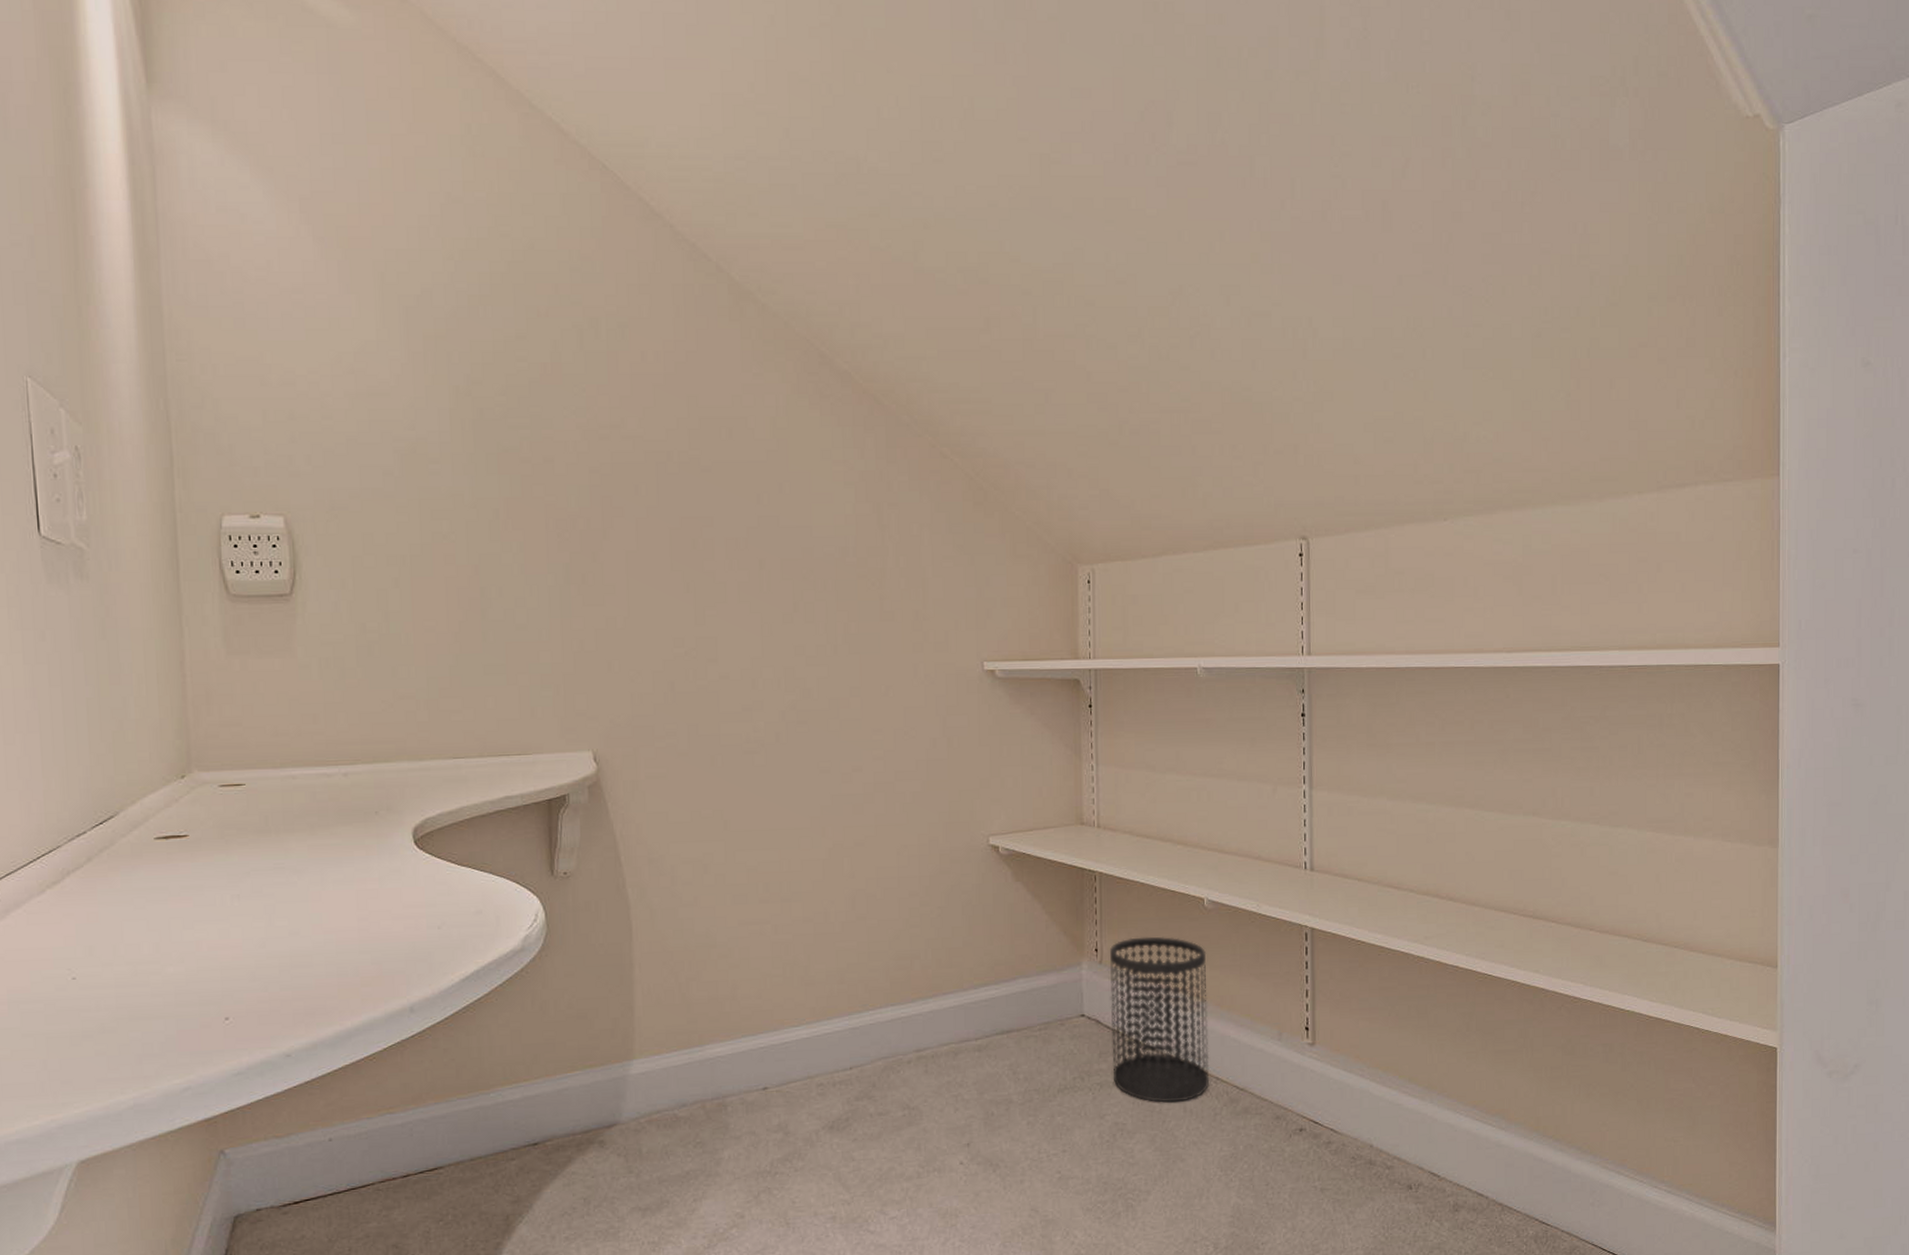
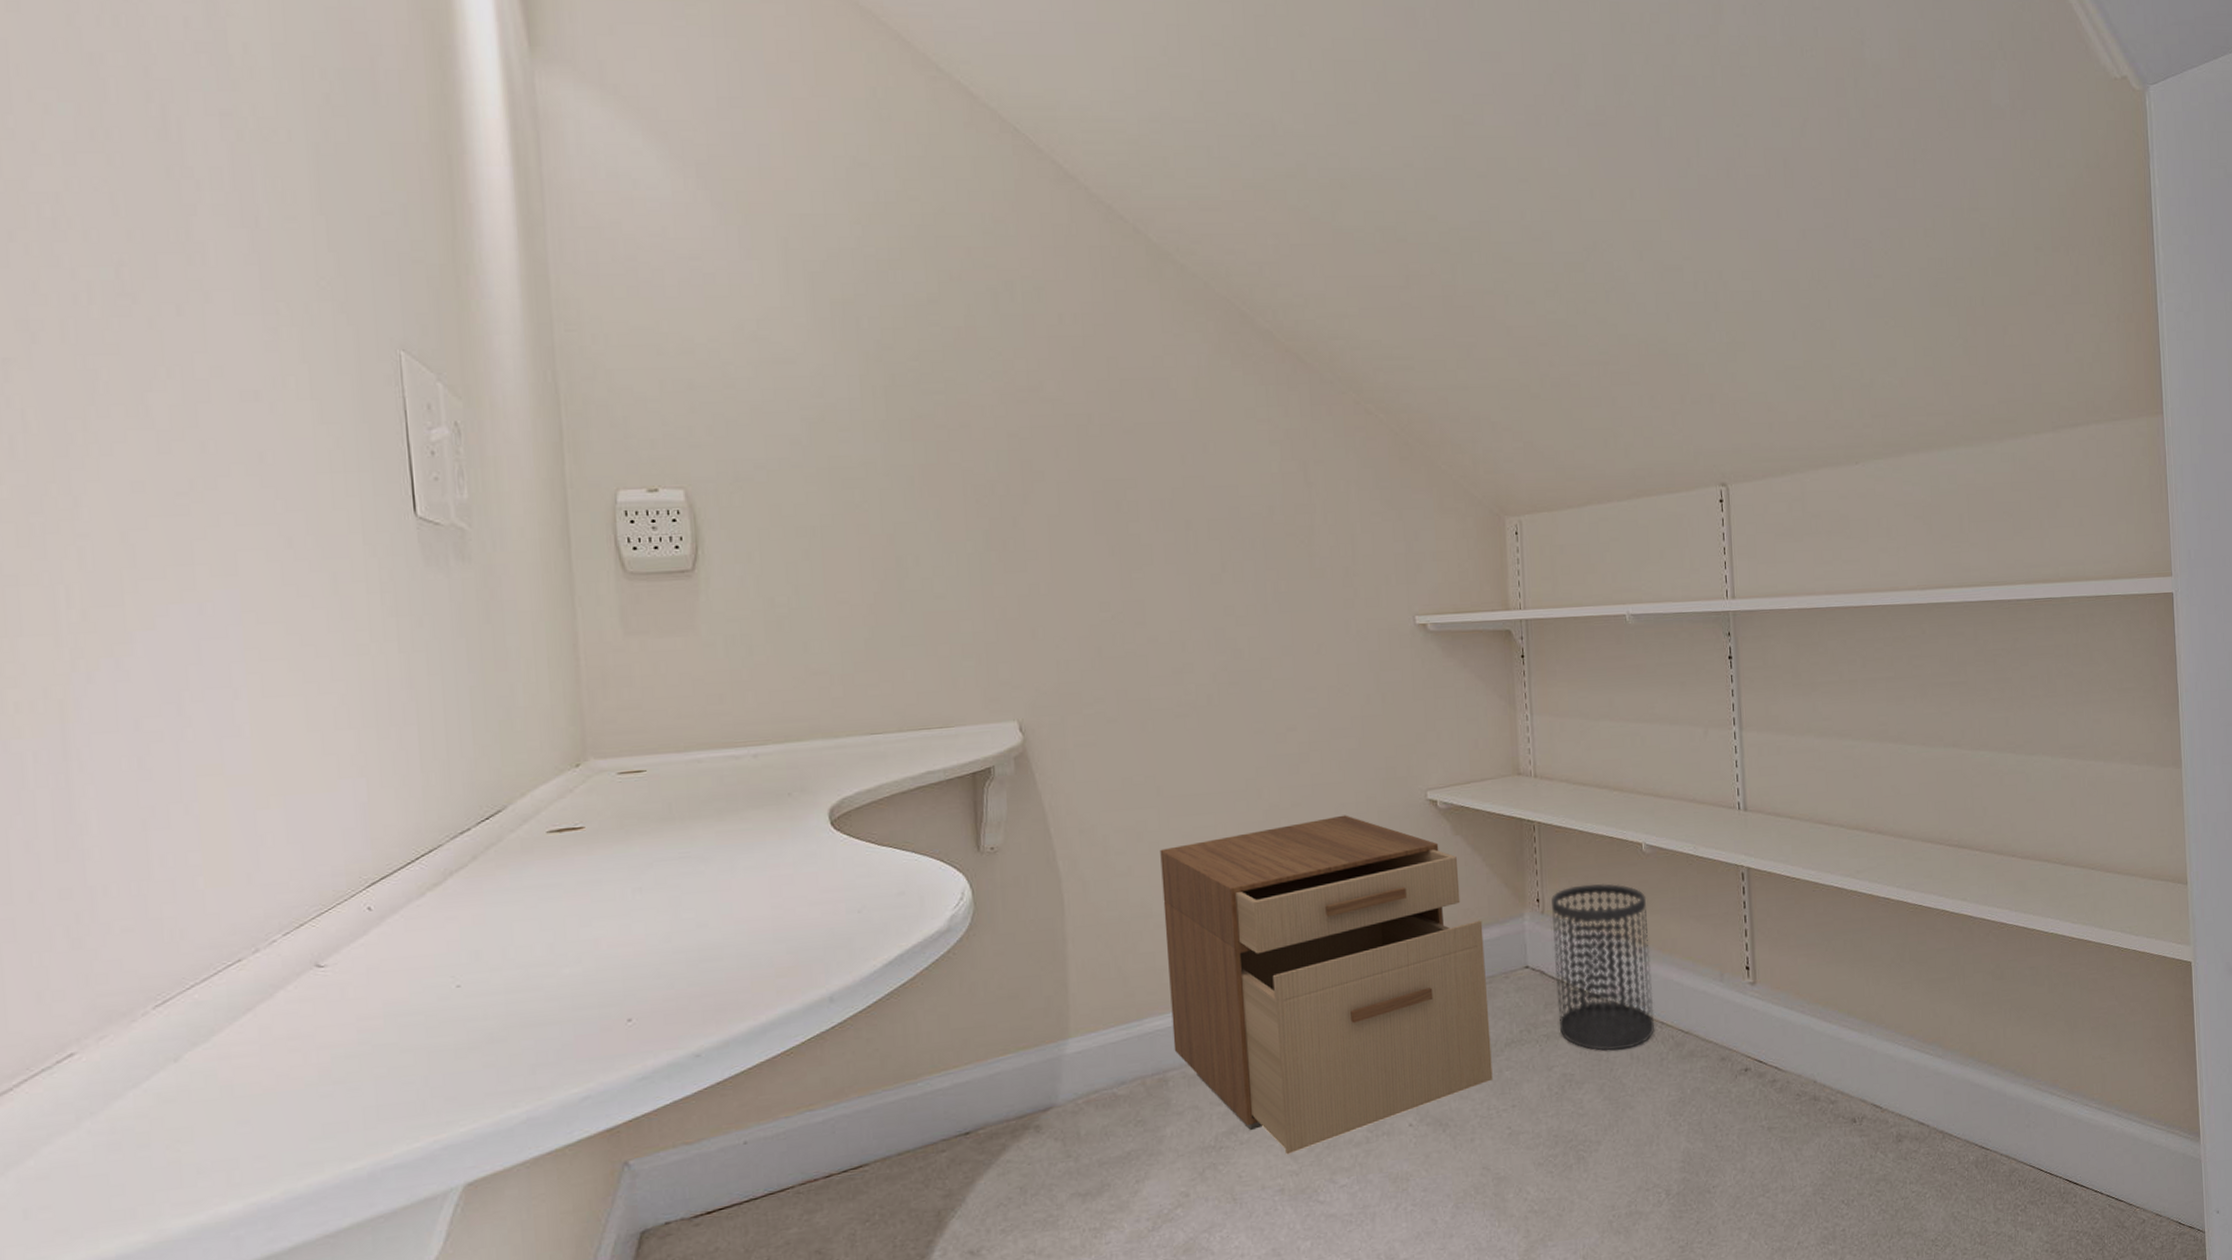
filing cabinet: none [726,856,1044,1184] -> present [1160,815,1493,1155]

